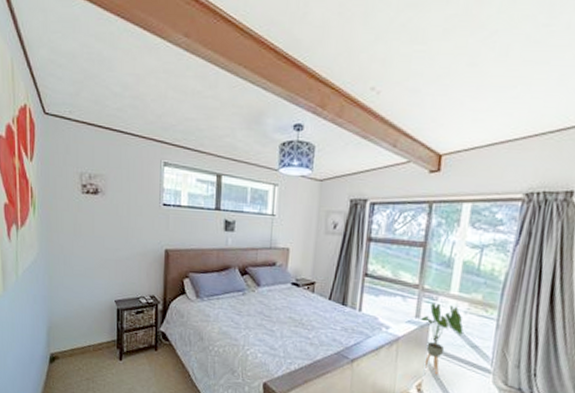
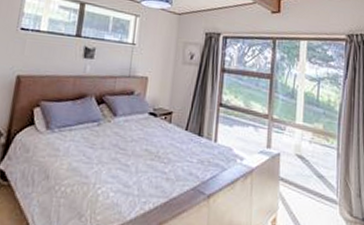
house plant: present [418,302,464,375] -> none [269,132,310,209]

